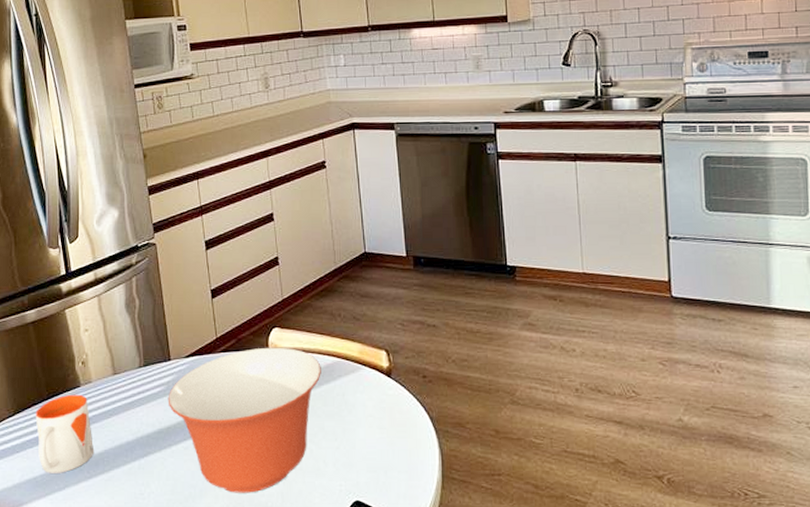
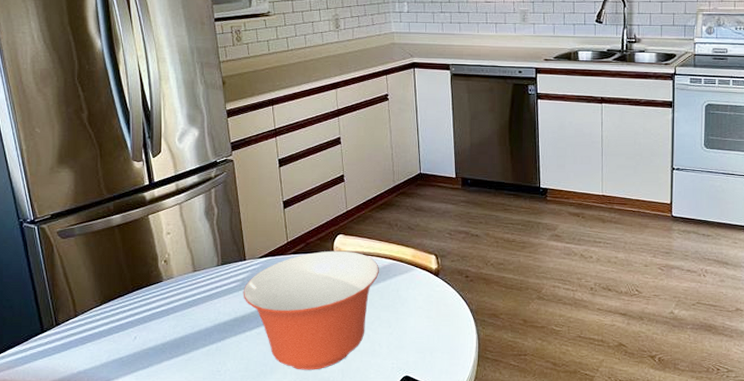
mug: present [35,394,94,473] -> none [121,288,175,354]

